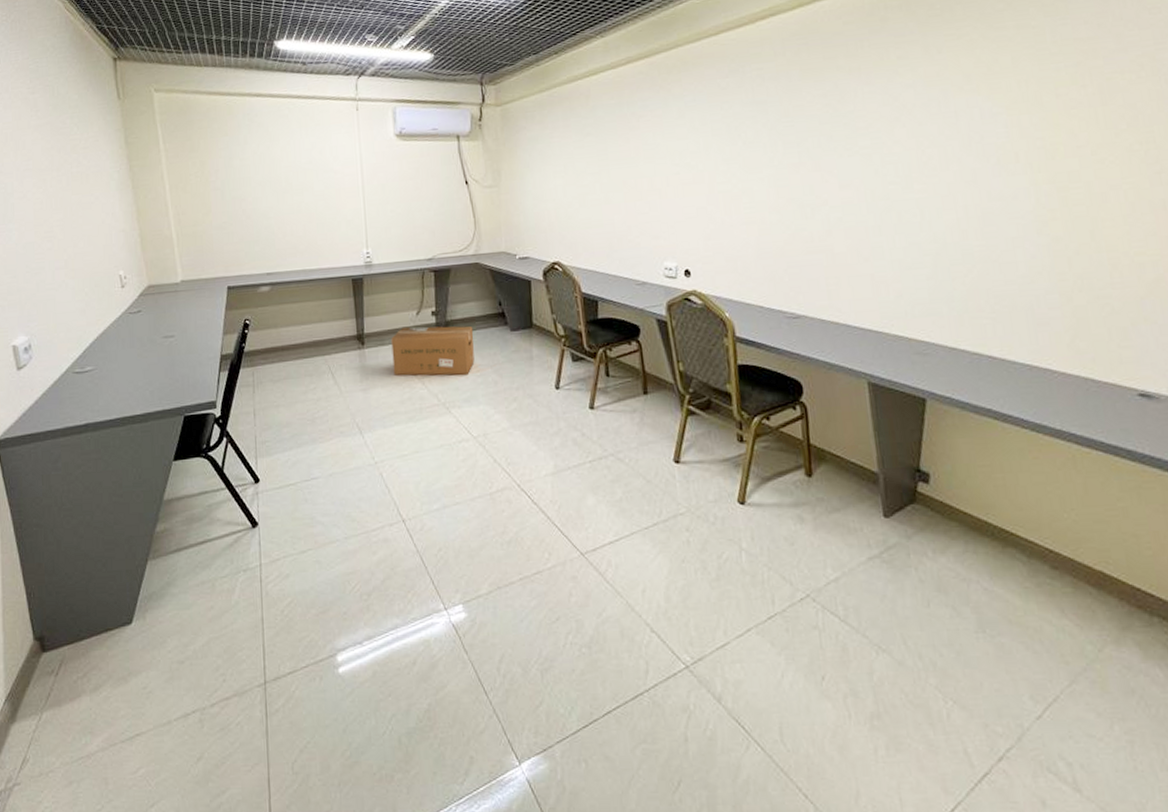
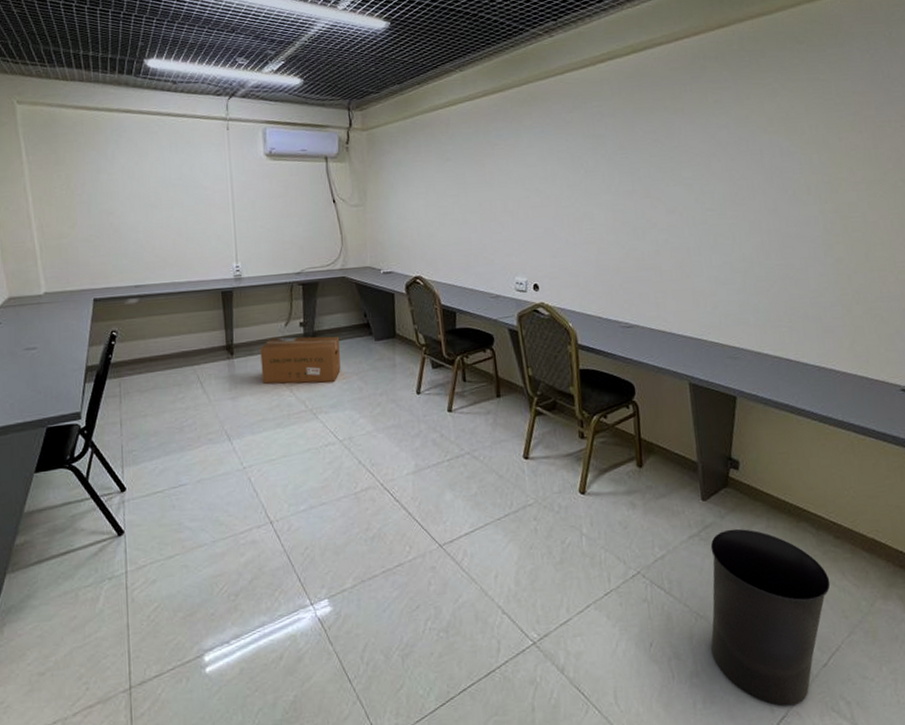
waste bin: none [894,551,1046,762] -> present [710,528,831,706]

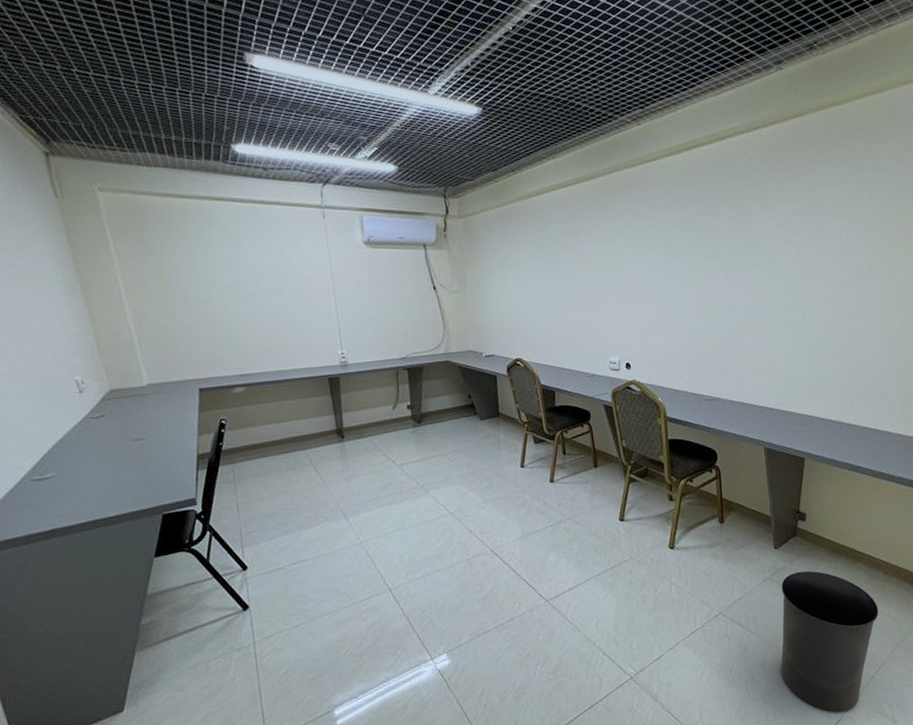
box: present [260,336,341,384] -> none [370,417,449,464]

